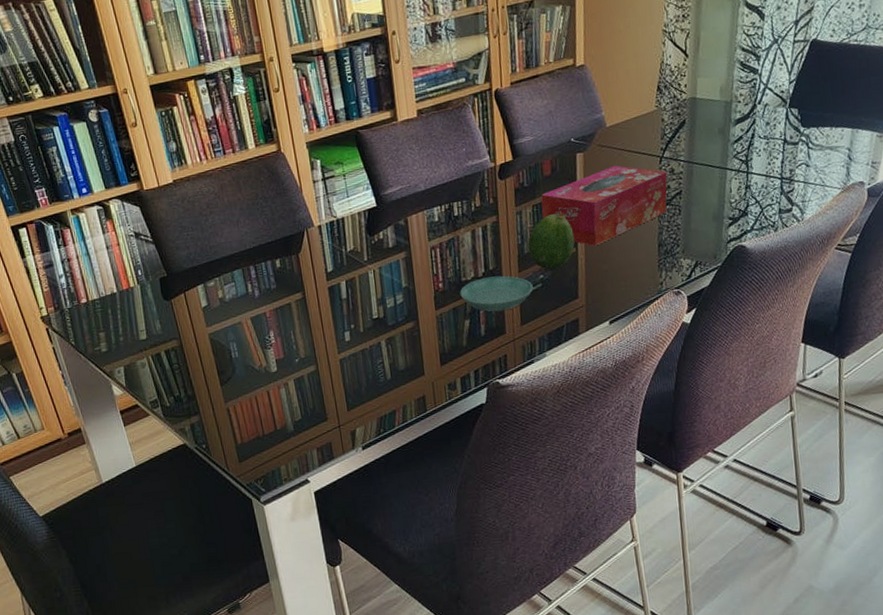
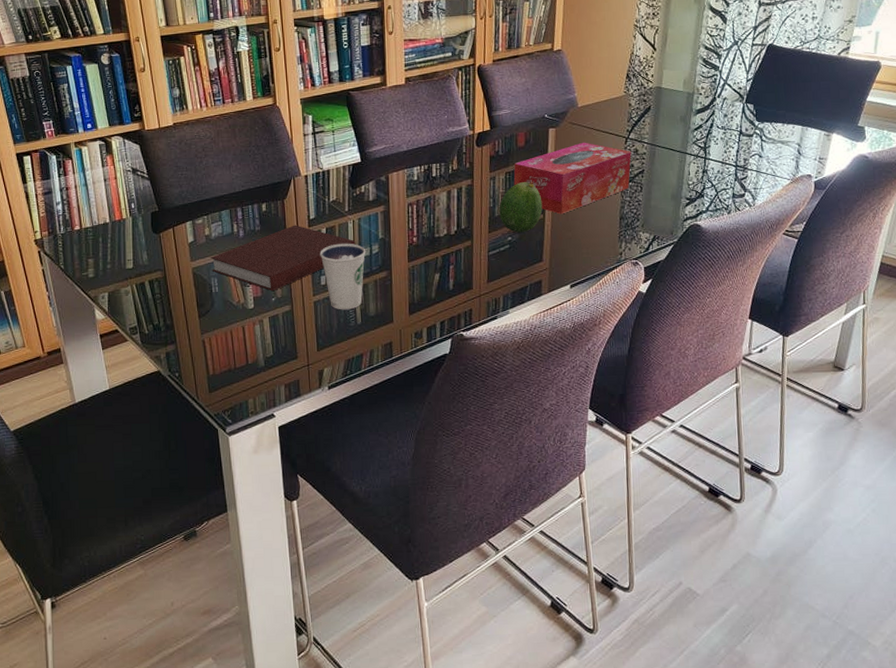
notebook: none [226,279,379,352] -> present [210,225,356,292]
dixie cup: none [341,295,390,366] -> present [320,243,366,310]
saucer: present [460,275,533,312] -> none [432,235,501,268]

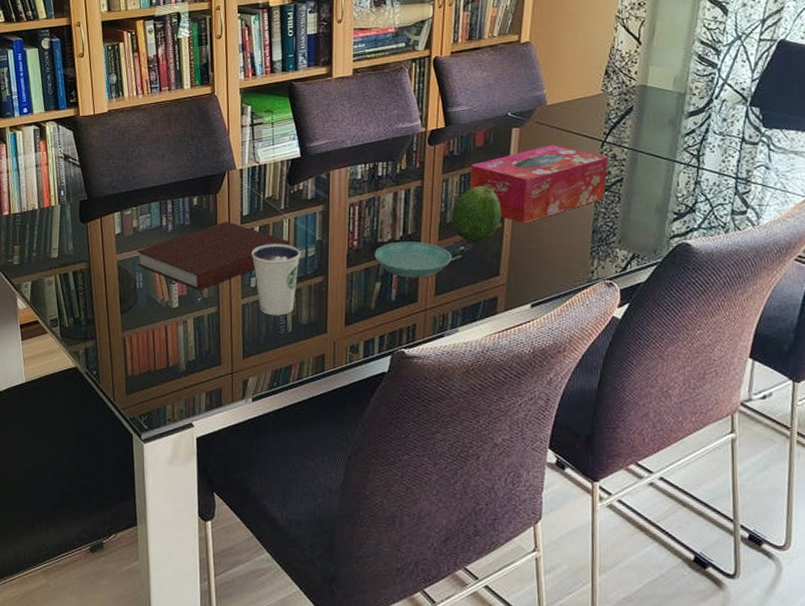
saucer: none [432,235,501,268] -> present [374,241,452,278]

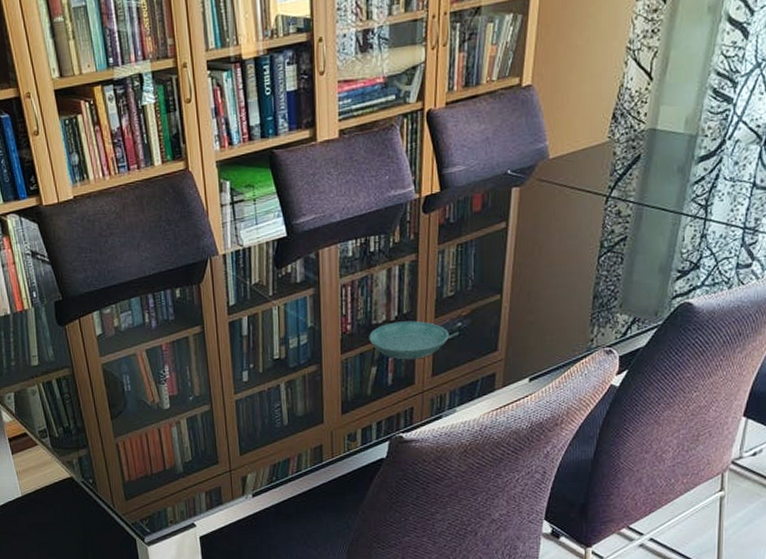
notebook: present [136,221,290,291] -> none [120,313,281,390]
dixie cup: present [251,243,301,316] -> none [241,333,293,410]
fruit: present [451,185,502,242] -> none [448,254,500,317]
tissue box: present [469,144,609,224] -> none [466,203,612,294]

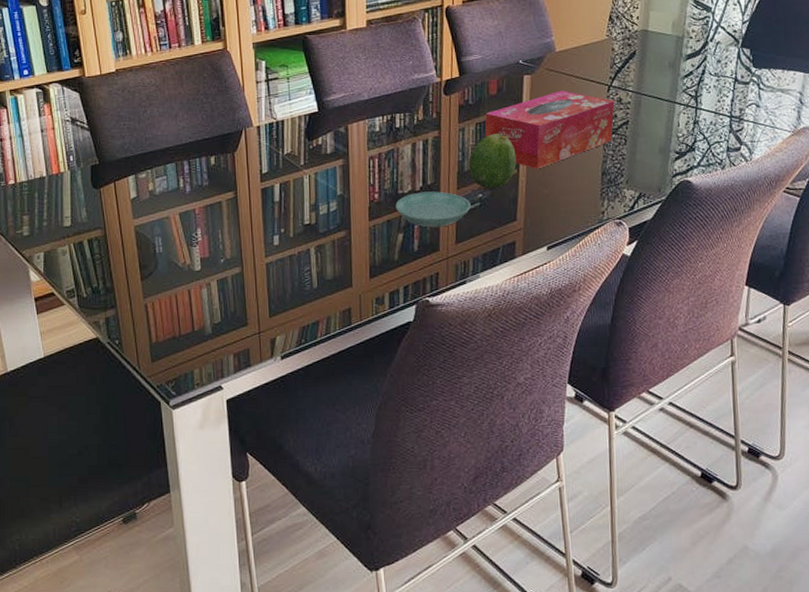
fruit: none [448,254,500,317] -> present [469,133,517,189]
tissue box: none [466,203,612,294] -> present [485,90,615,169]

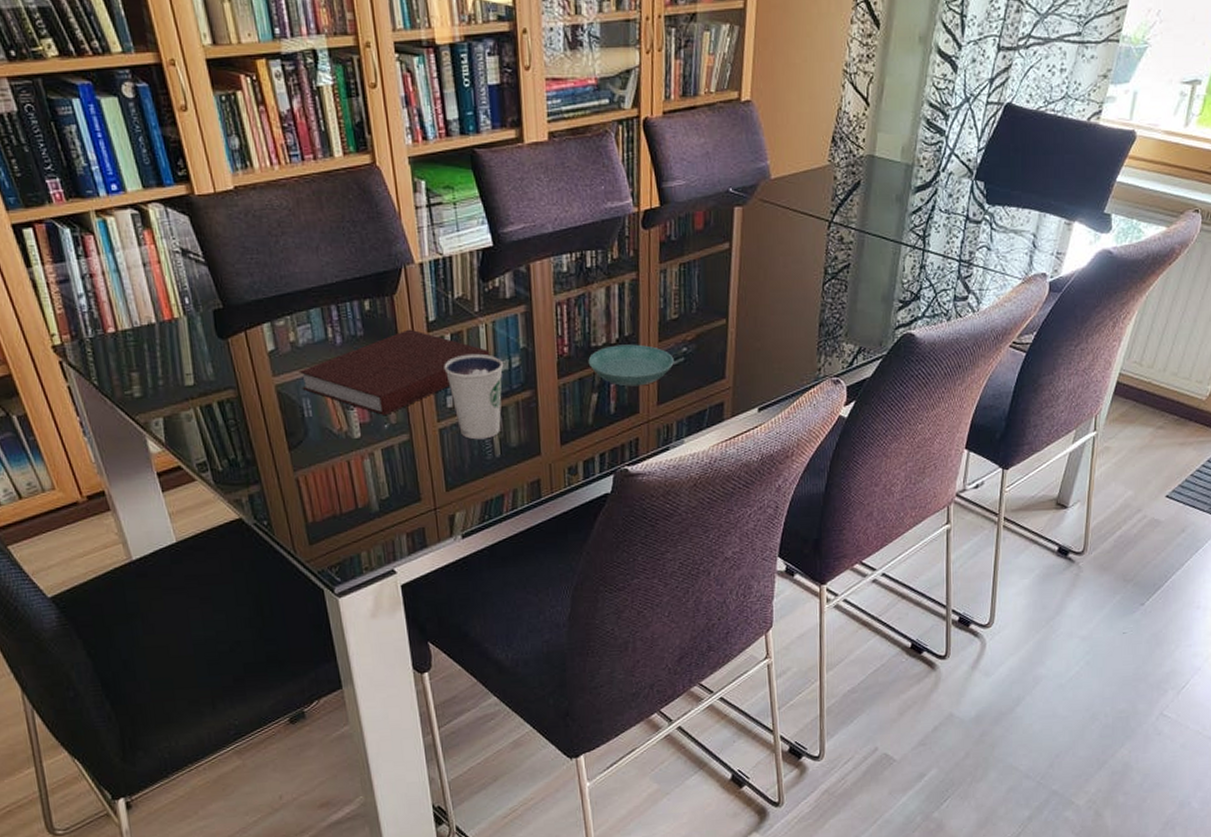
notebook: none [154,179,312,252] -> present [298,329,490,416]
dixie cup: none [273,199,323,273] -> present [444,353,504,440]
fruit: present [469,133,517,189] -> none [671,275,725,342]
tissue box: present [485,90,615,169] -> none [689,226,835,319]

